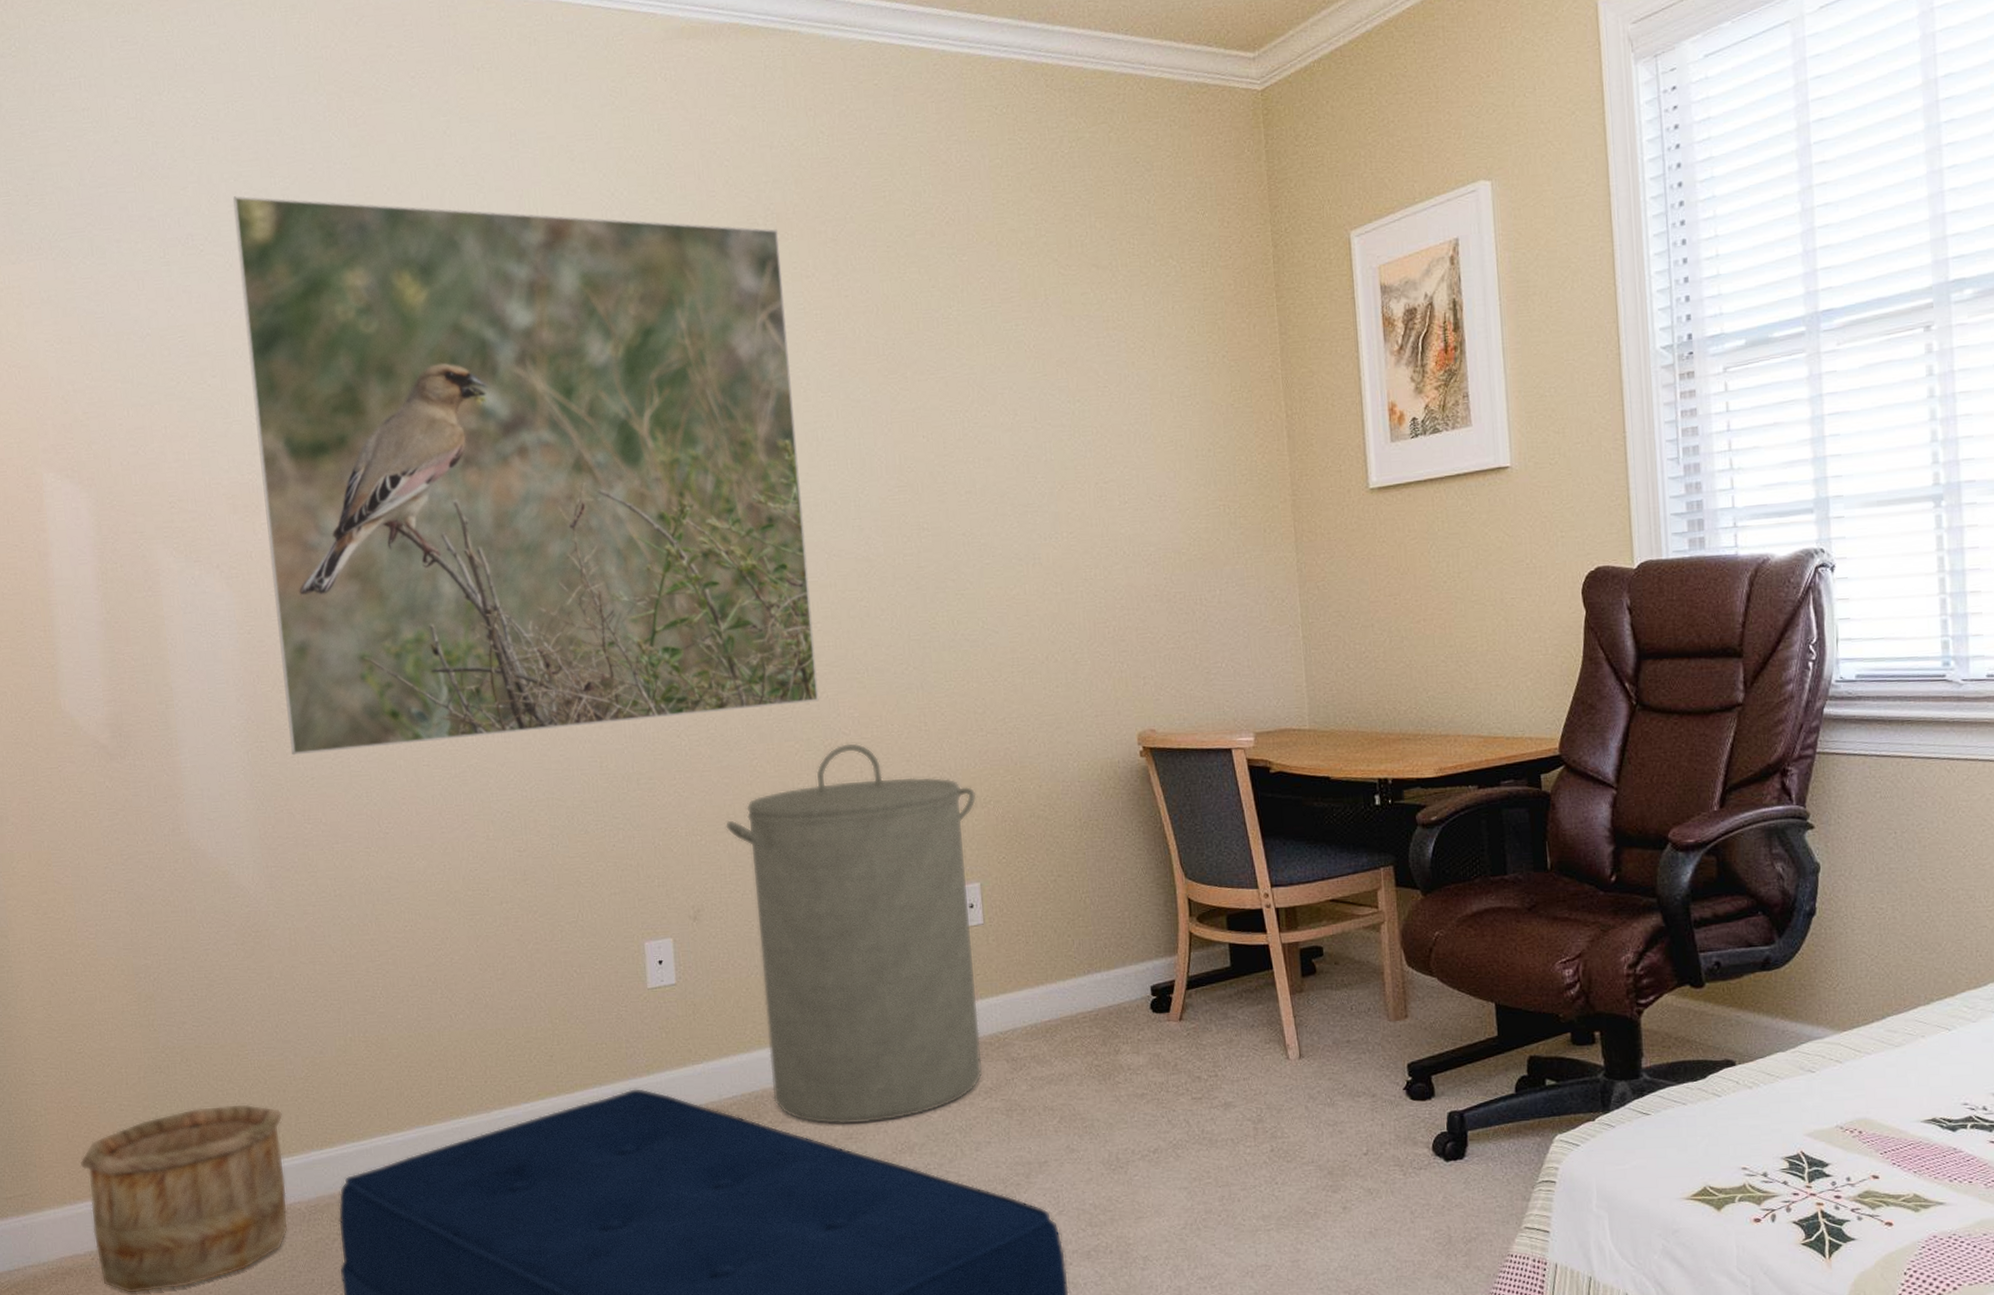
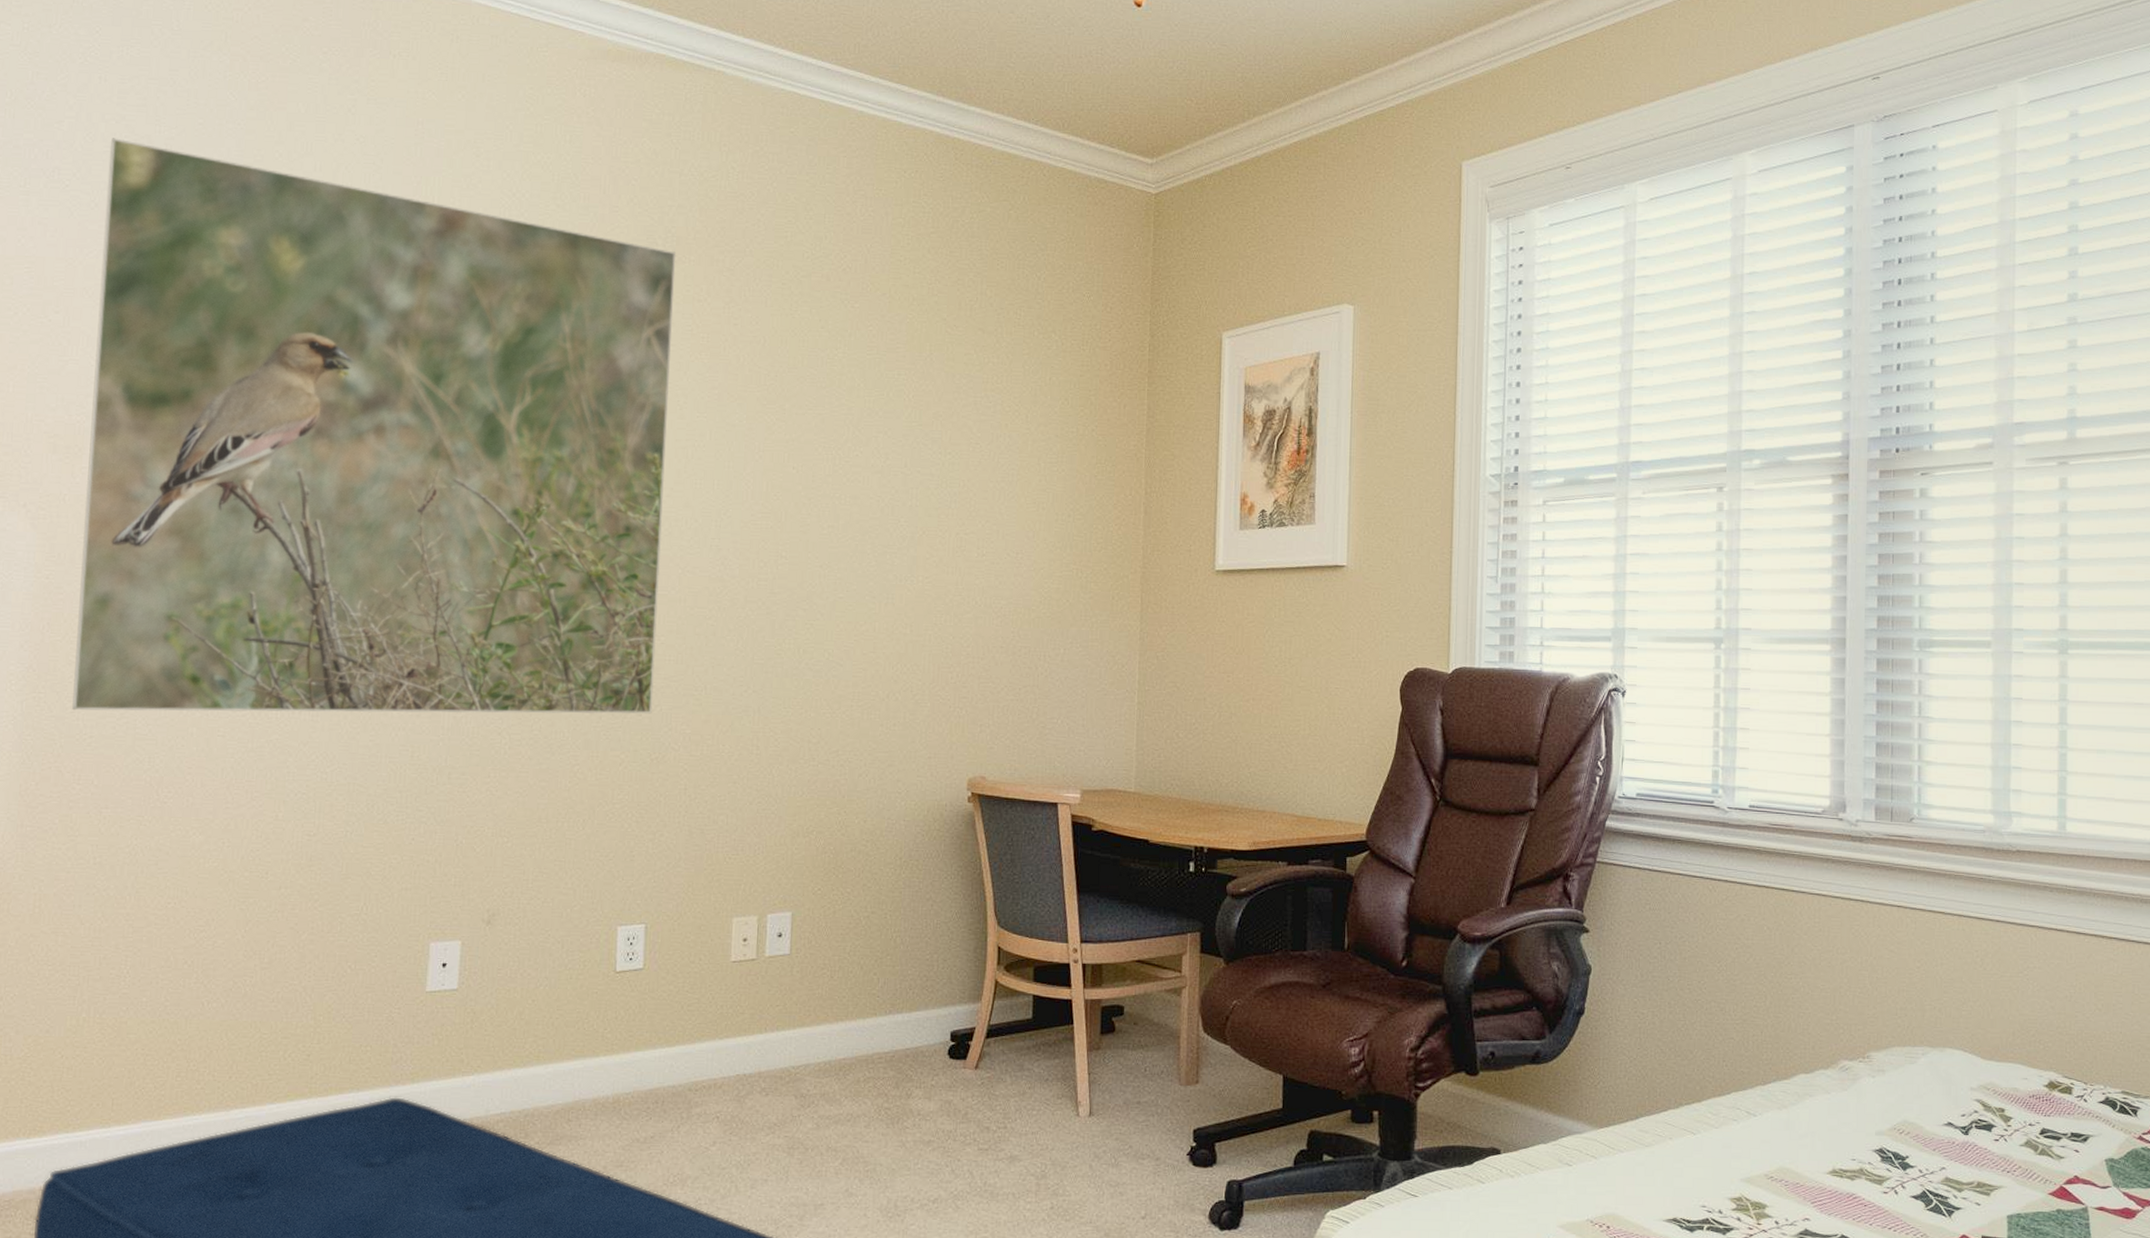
laundry hamper: present [726,743,983,1125] -> none [536,759,800,1151]

